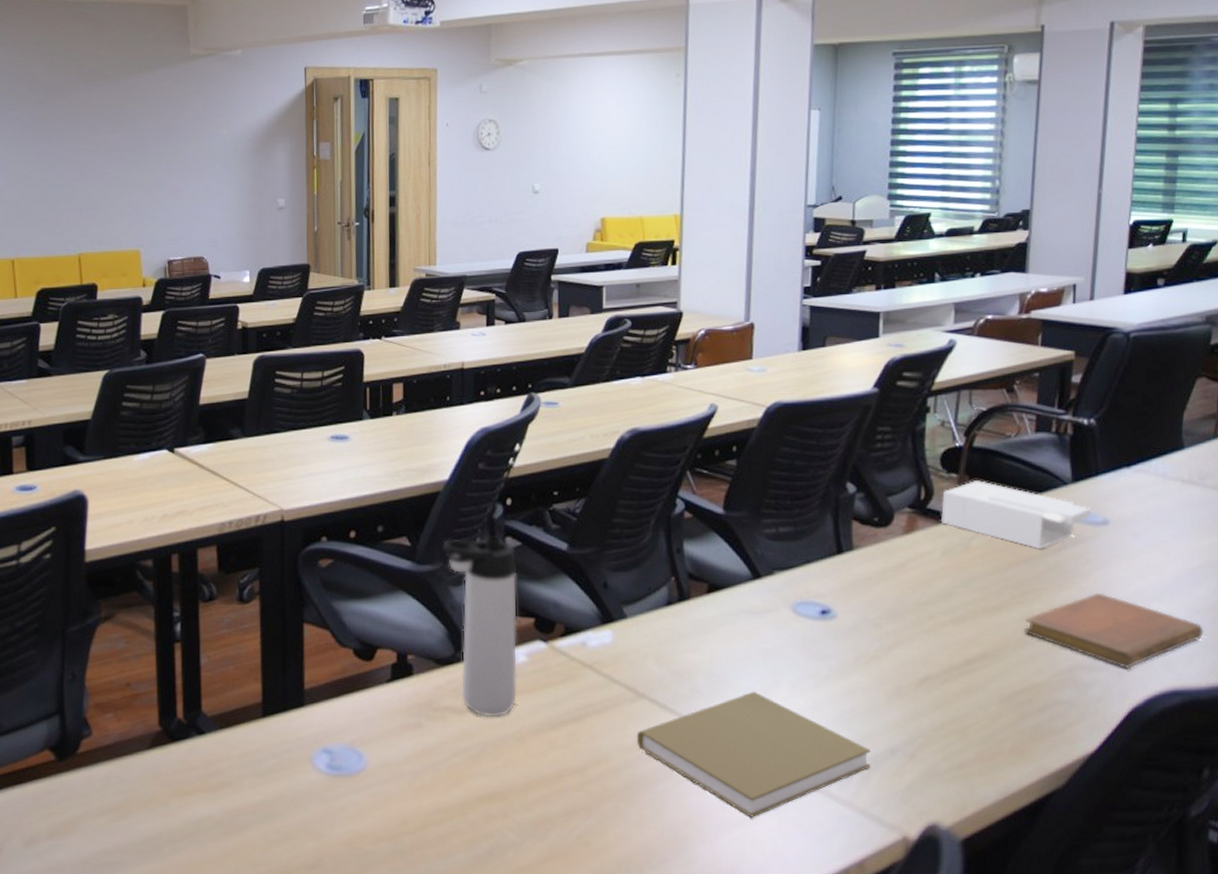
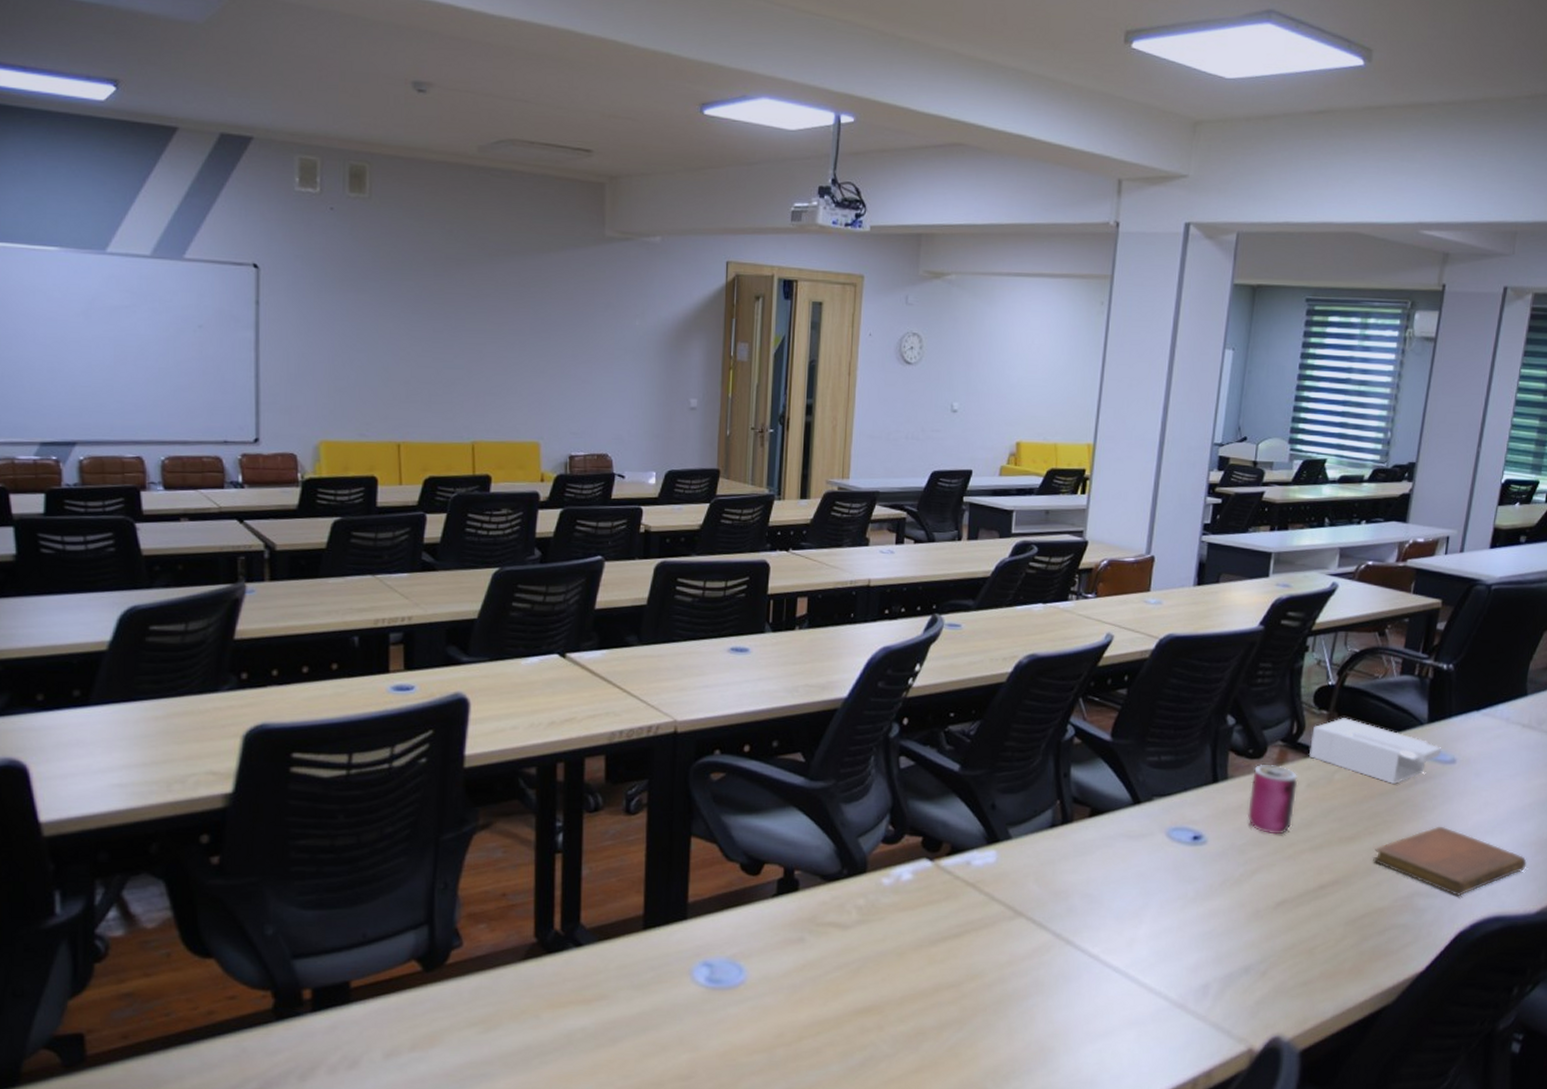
thermos bottle: present [443,535,517,717] -> none [837,753,909,933]
book: present [636,691,870,818] -> none [1011,911,1227,1031]
can: none [878,532,932,607] -> present [1247,764,1298,835]

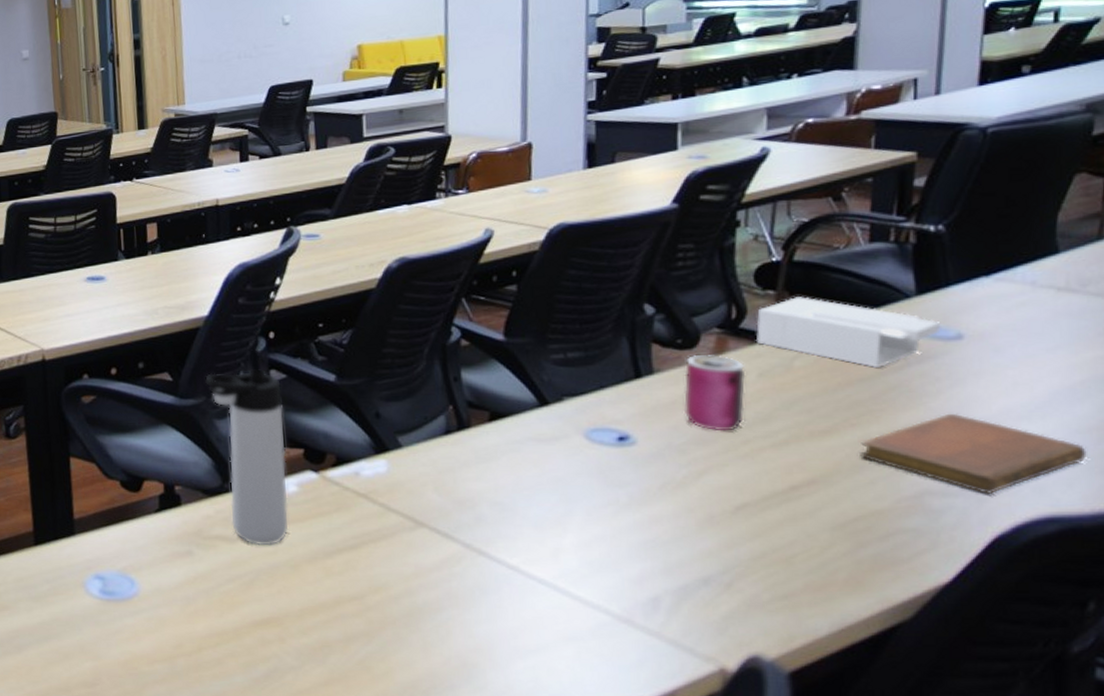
thermos bottle: none [837,753,909,933] -> present [205,368,289,546]

